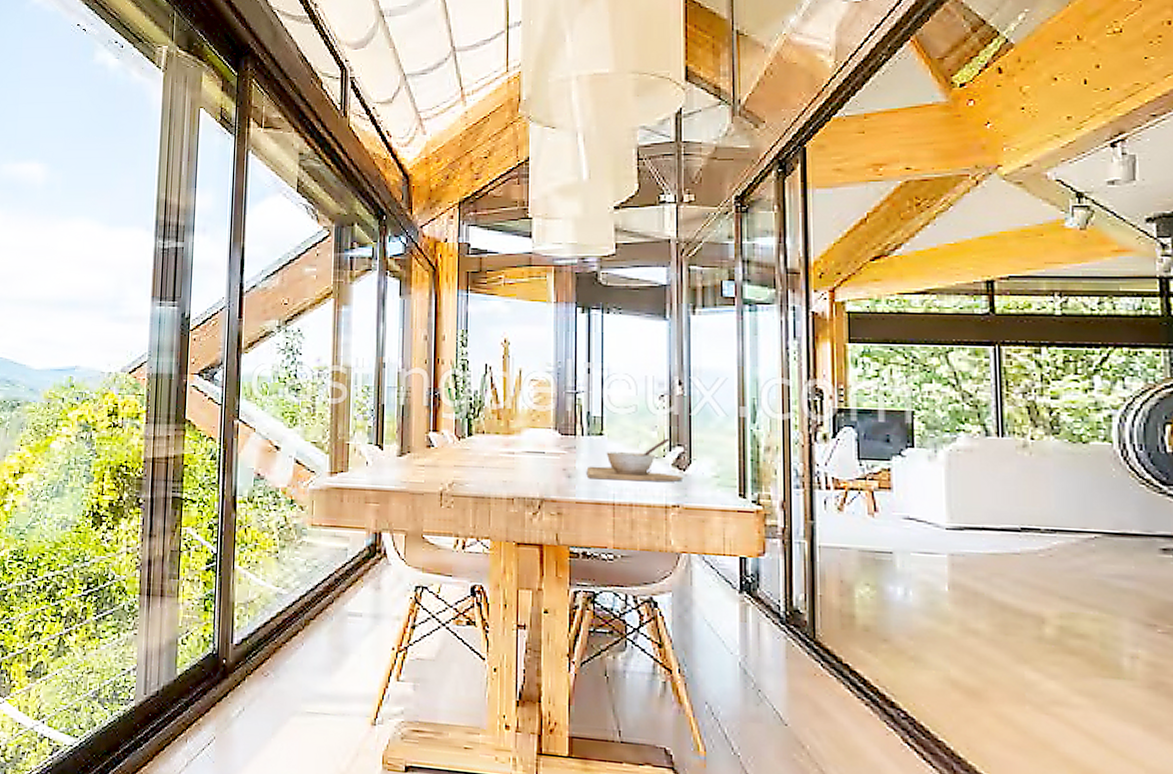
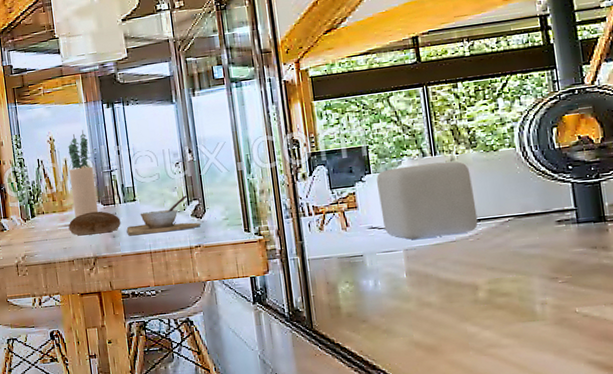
bread: none [513,440,580,470] -> present [68,211,121,236]
vase: none [522,336,554,445] -> present [68,130,99,218]
pouf: none [921,445,1053,546] -> present [377,161,478,240]

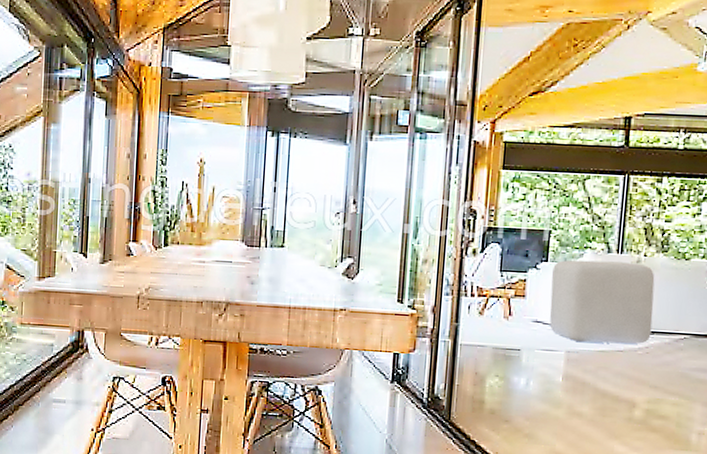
vase: present [68,130,99,218] -> none [213,156,243,255]
bread: present [68,211,121,236] -> none [203,251,263,278]
bowl: present [126,195,201,236] -> none [267,250,351,289]

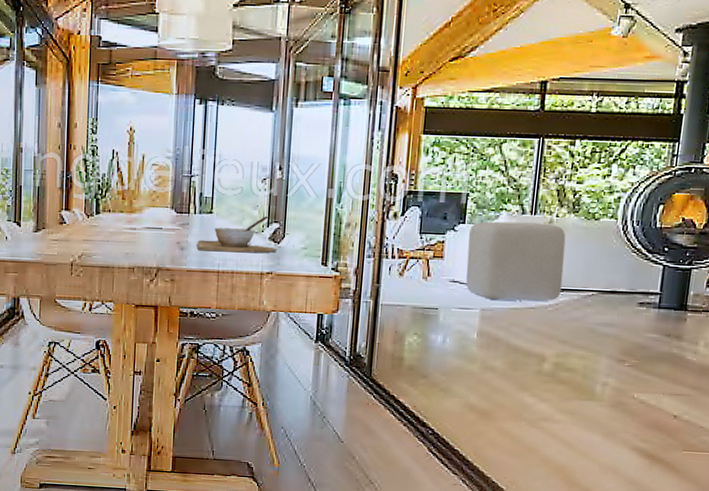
bowl: none [267,250,351,289] -> present [197,216,278,254]

